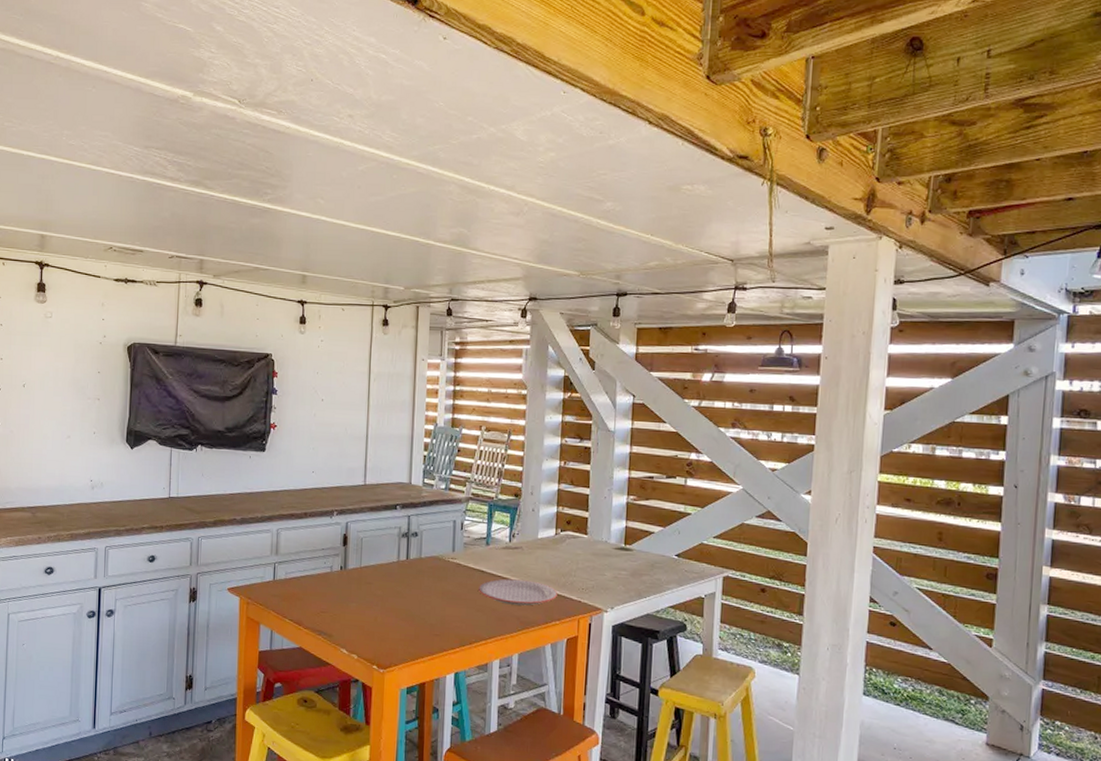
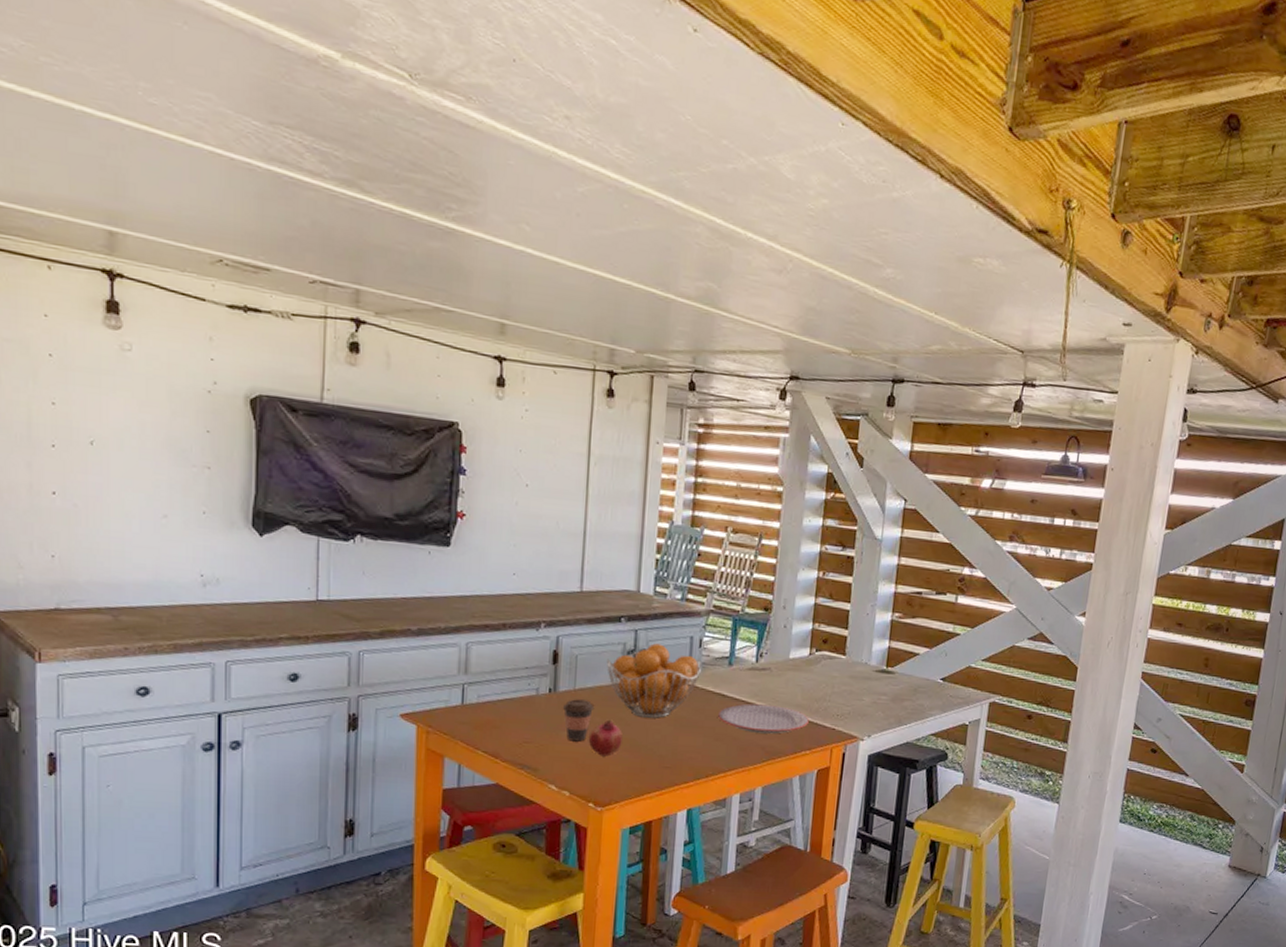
coffee cup: none [351,575,377,612] -> present [562,699,595,742]
fruit: none [372,592,400,625] -> present [588,719,623,757]
fruit basket: none [386,527,463,592] -> present [607,643,702,719]

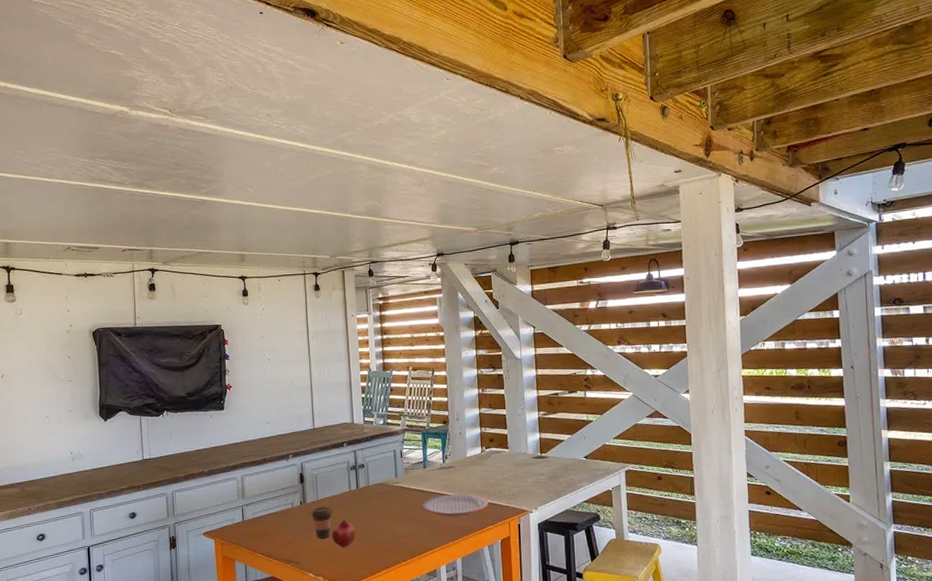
fruit basket: present [607,643,702,719] -> none [338,459,404,515]

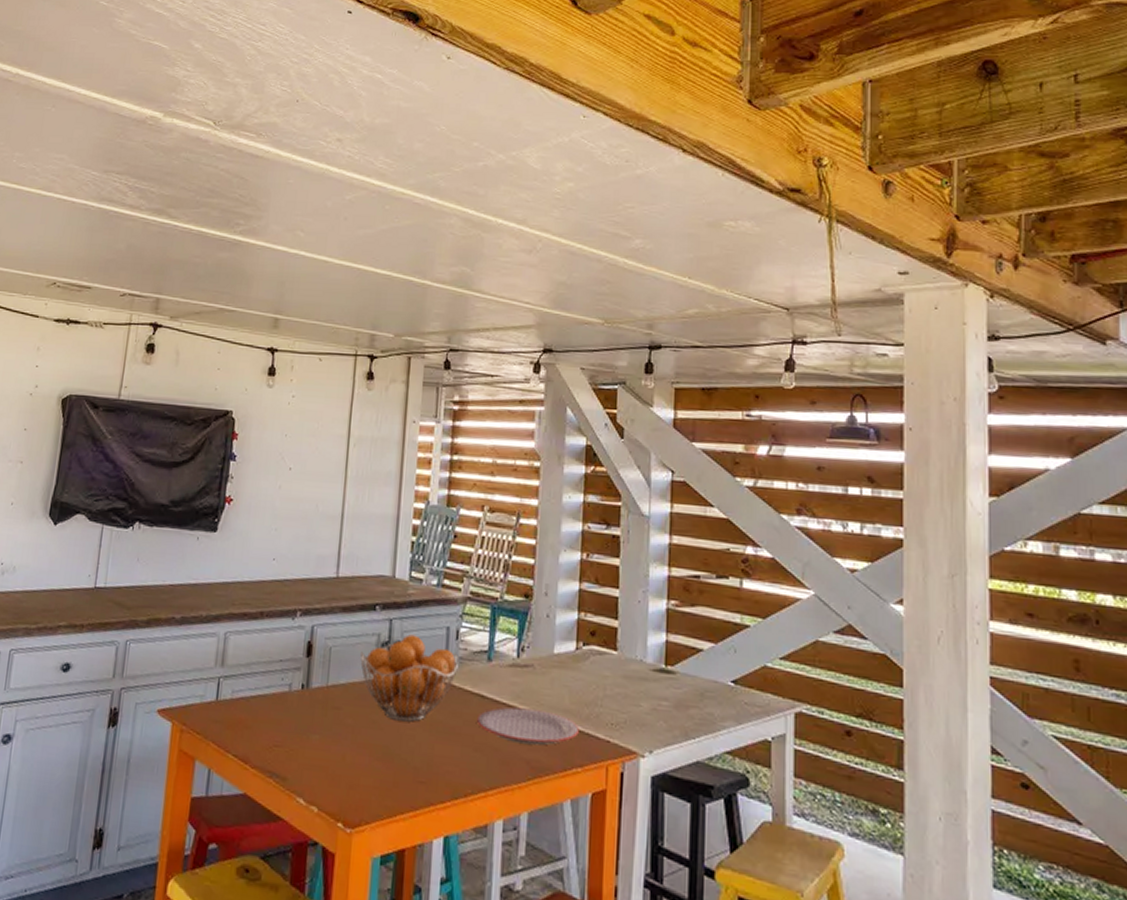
coffee cup: present [310,507,333,539] -> none [314,697,347,747]
fruit: present [331,519,355,548] -> none [339,721,375,766]
fruit basket: none [338,459,404,515] -> present [360,634,459,722]

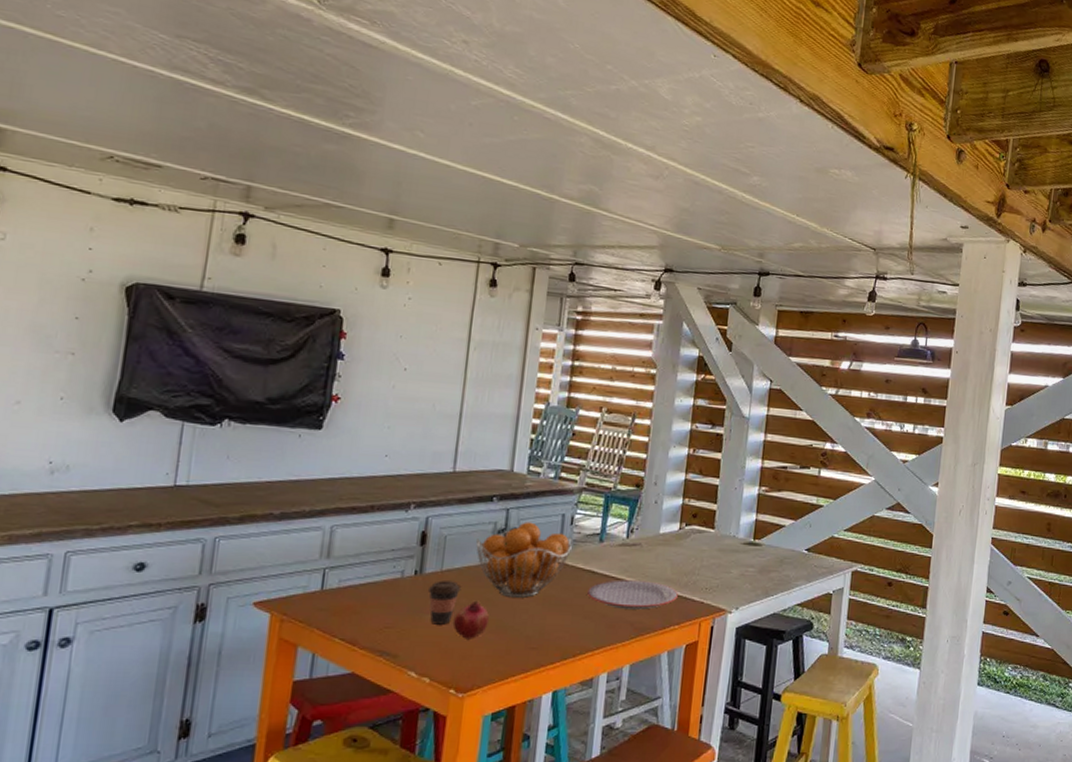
coffee cup: none [314,697,347,747] -> present [427,580,462,625]
fruit: none [339,721,375,766] -> present [452,600,489,639]

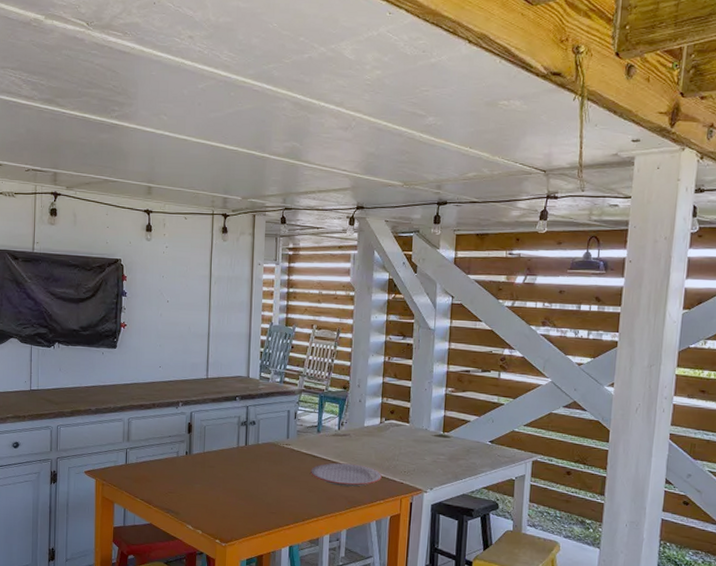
coffee cup: present [427,580,462,625] -> none [195,459,219,492]
fruit: present [452,600,489,639] -> none [214,475,239,504]
fruit basket: present [476,522,573,598] -> none [227,416,297,474]

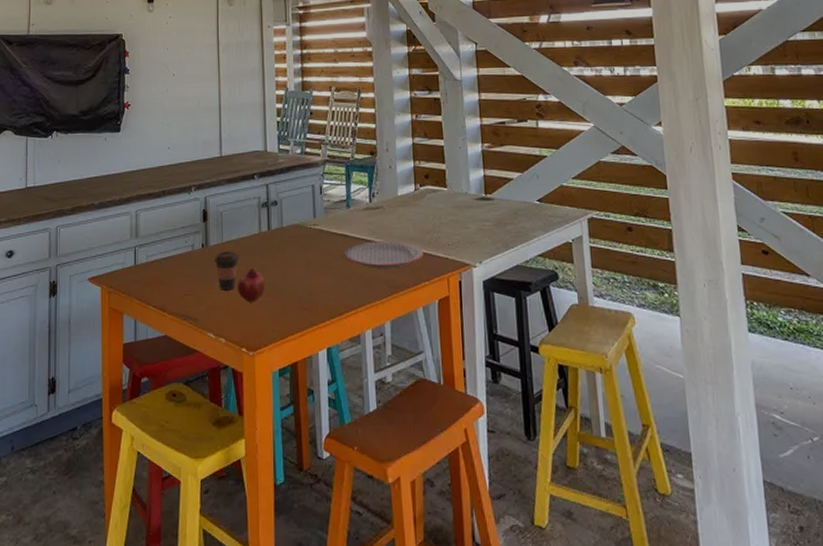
coffee cup: none [195,459,219,492] -> present [213,251,240,290]
fruit: none [214,475,239,504] -> present [237,267,265,302]

